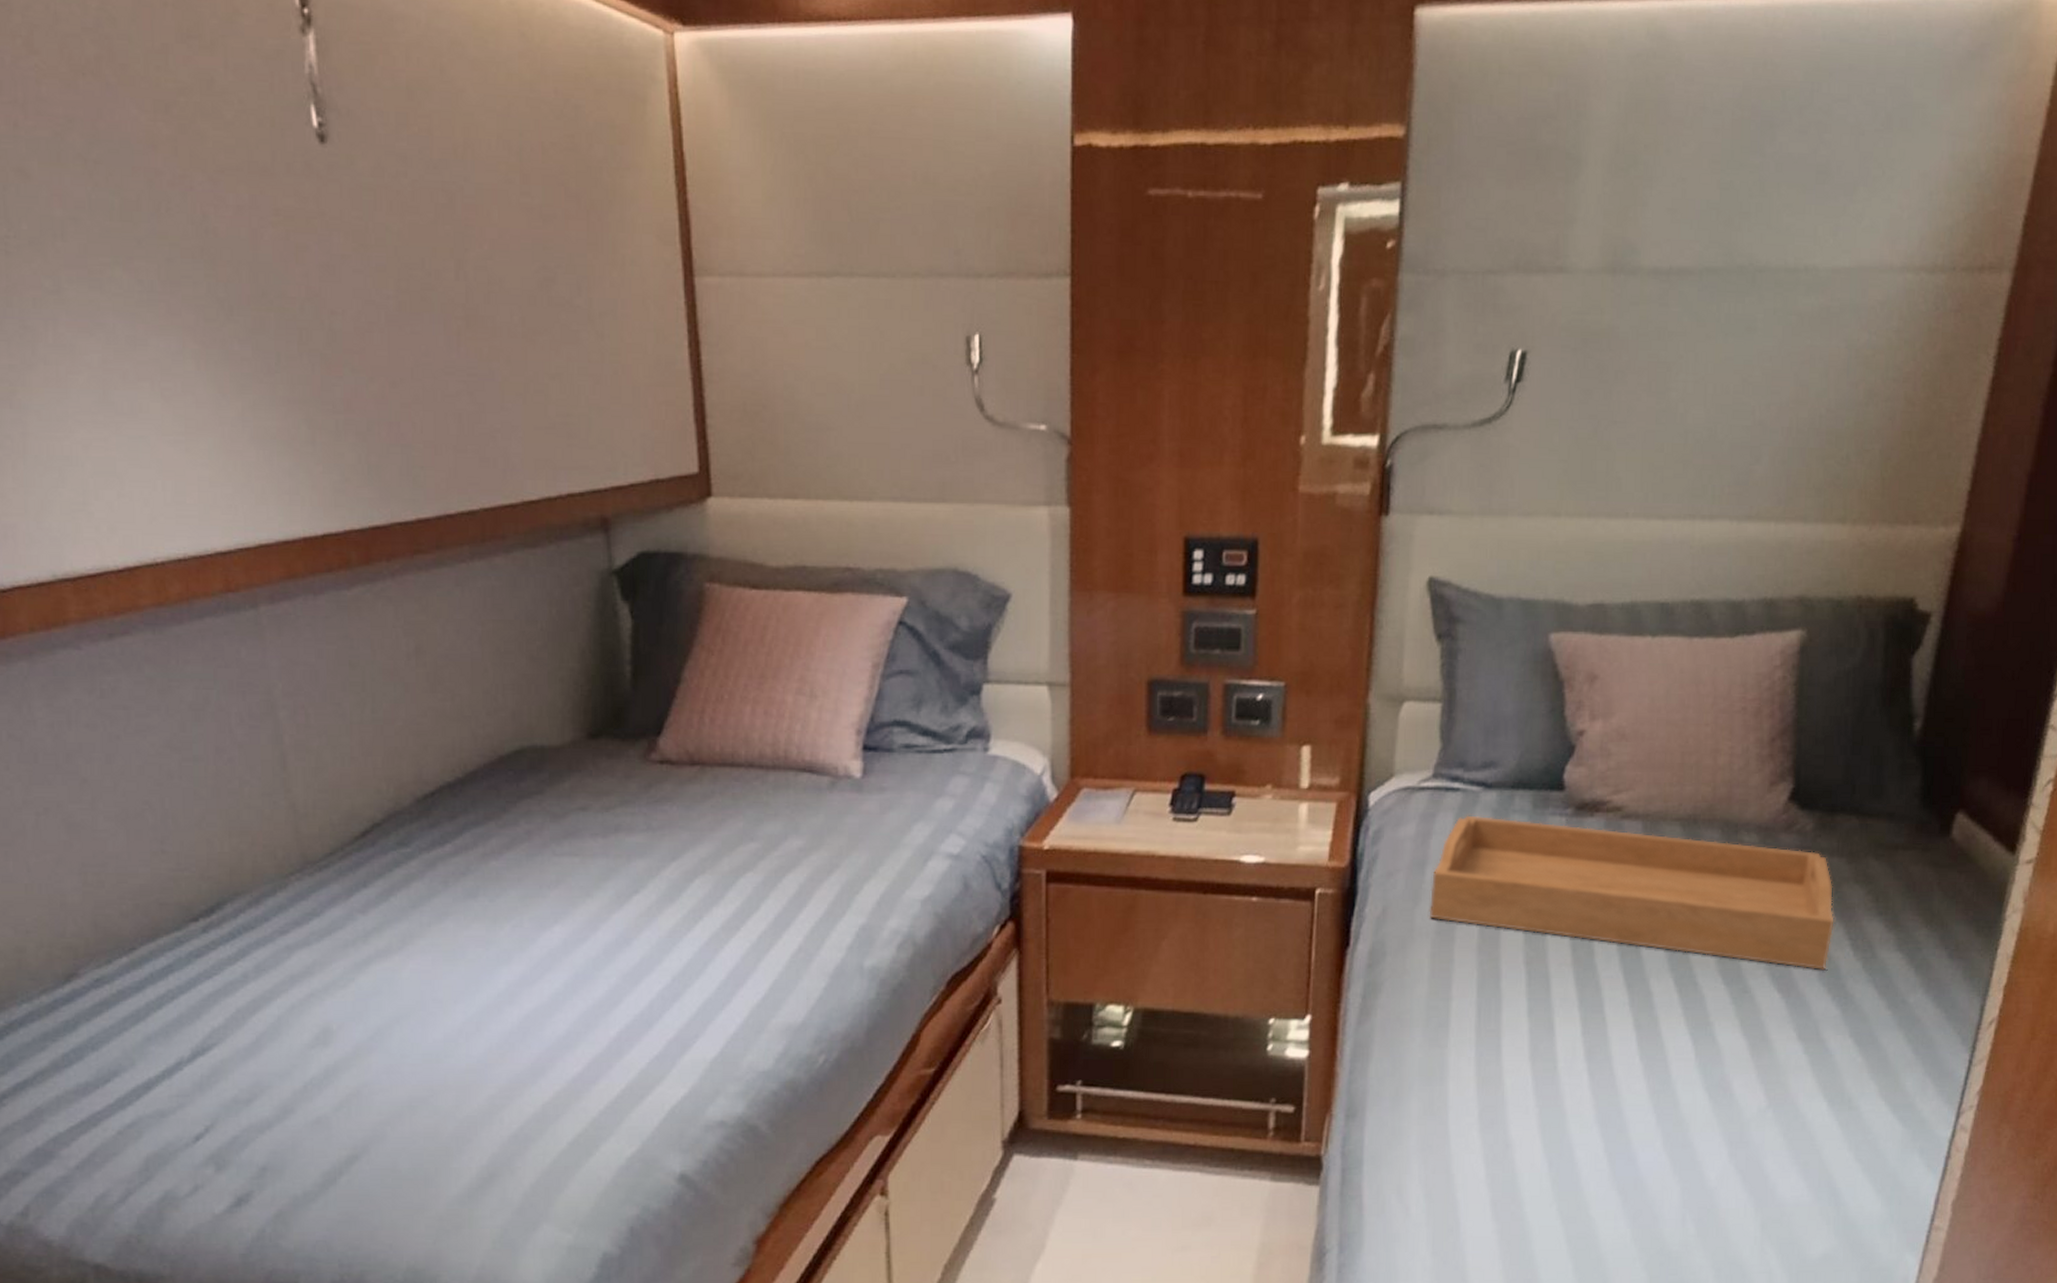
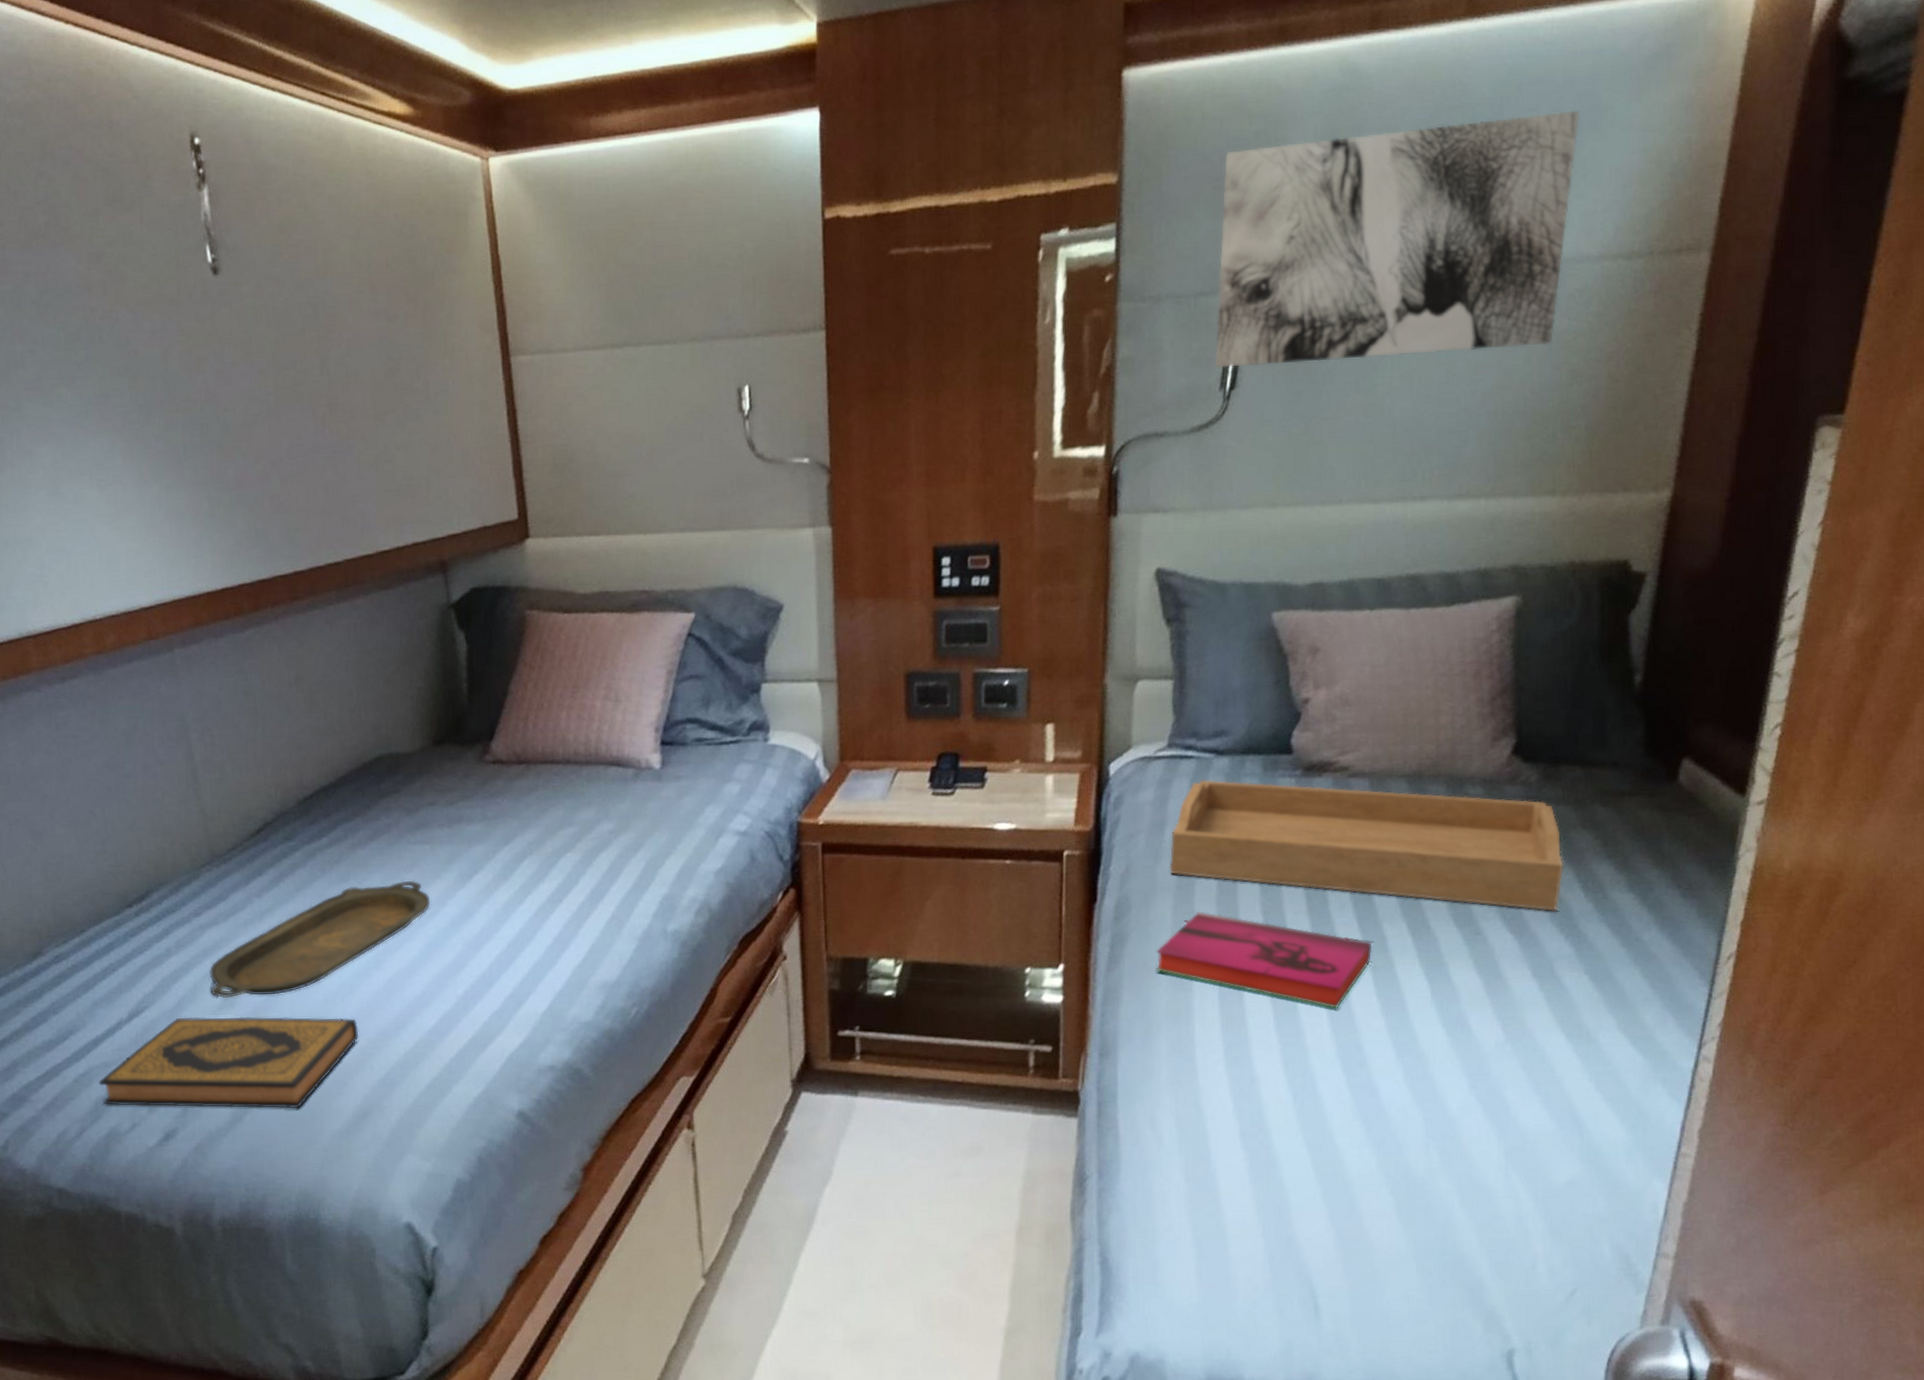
hardback book: none [150,1057,486,1169] -> present [98,1016,359,1109]
serving tray: none [297,899,579,1035] -> present [209,880,431,999]
hardback book: none [1410,960,1638,1069] -> present [1156,911,1373,1009]
wall art: none [1501,104,1891,360] -> present [1214,110,1581,369]

